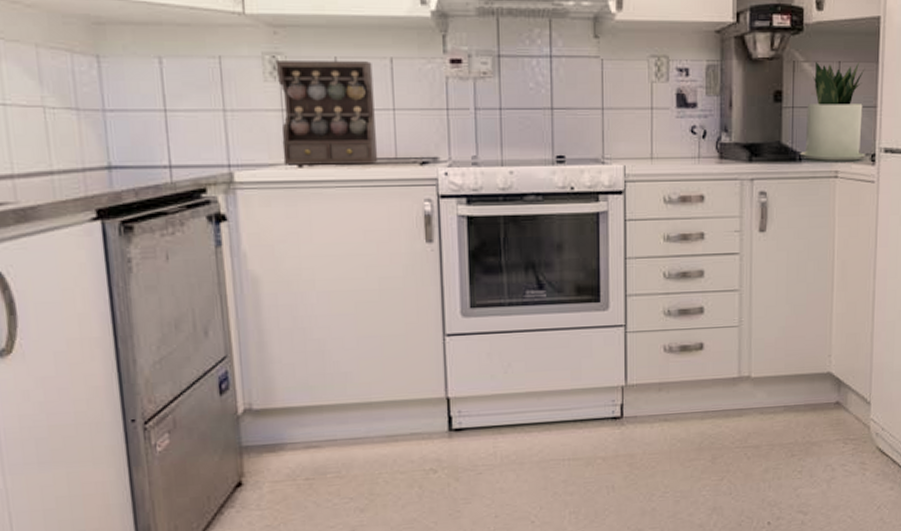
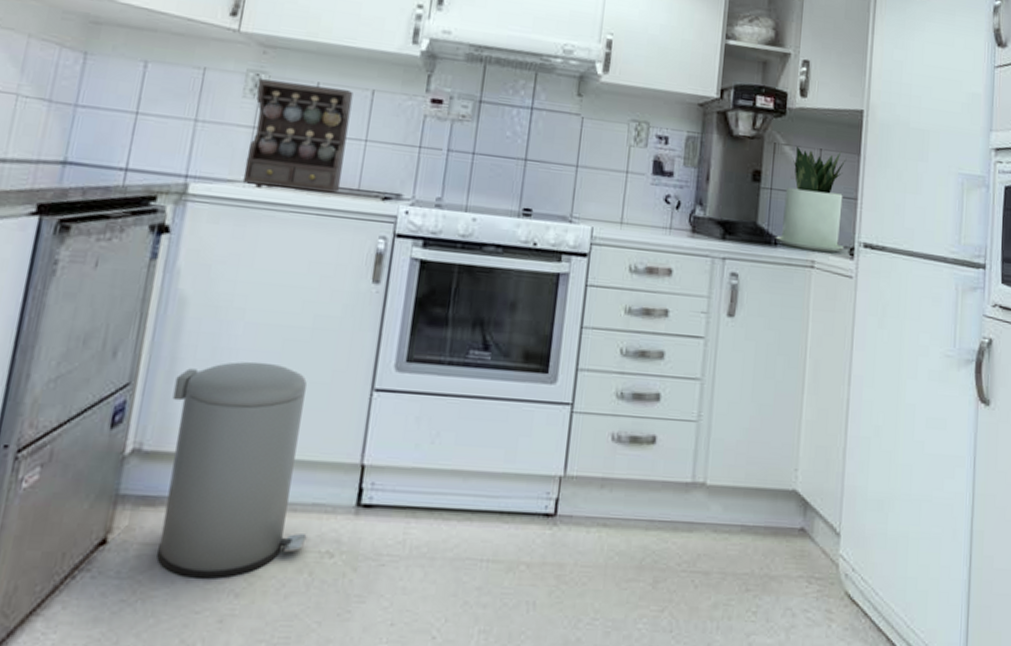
pedal bin: none [266,324,411,503] -> present [157,361,307,579]

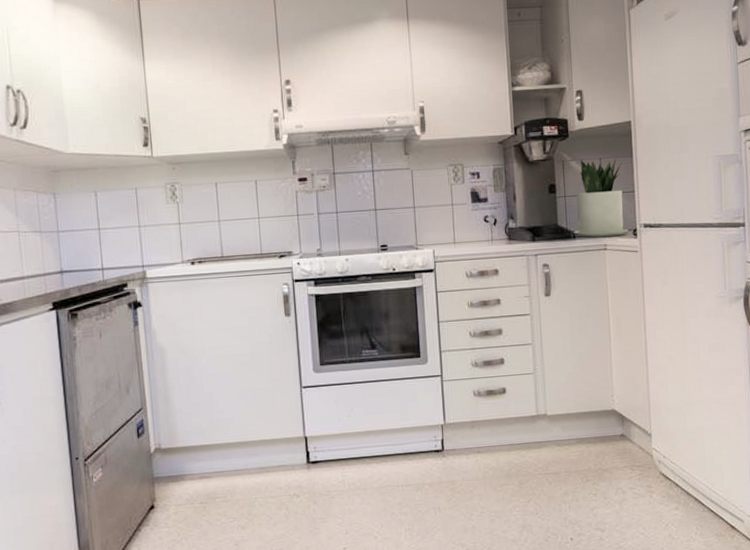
pedal bin: present [157,361,307,579] -> none [171,381,279,522]
spice rack: present [242,79,353,193] -> none [174,184,249,264]

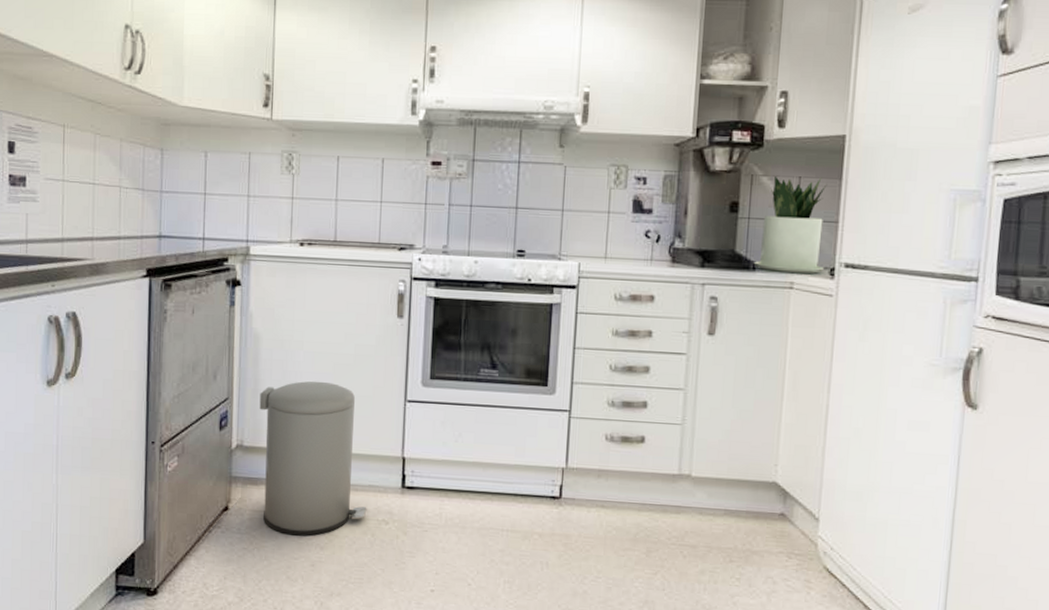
pedal bin: none [171,381,279,522] -> present [259,381,367,536]

